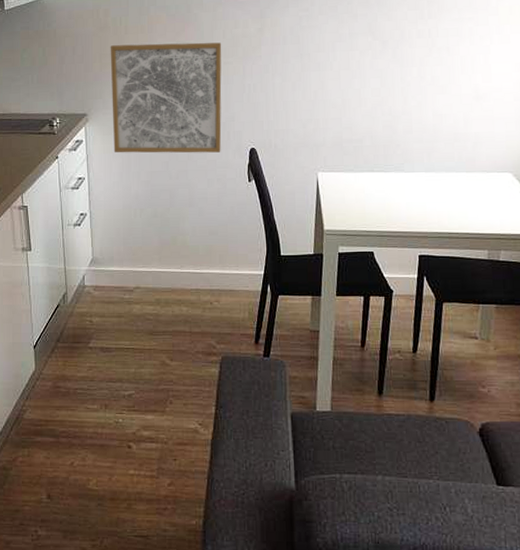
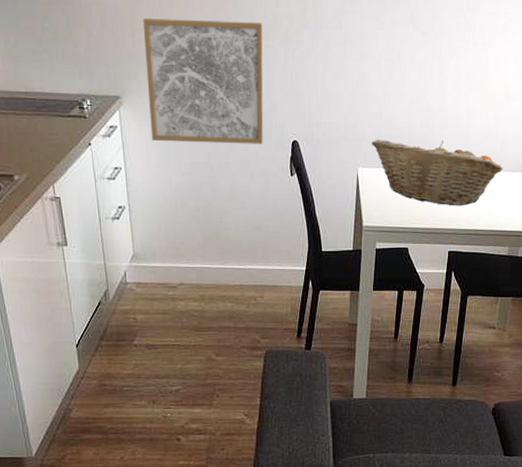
fruit basket: none [332,143,477,209] -> present [372,139,504,206]

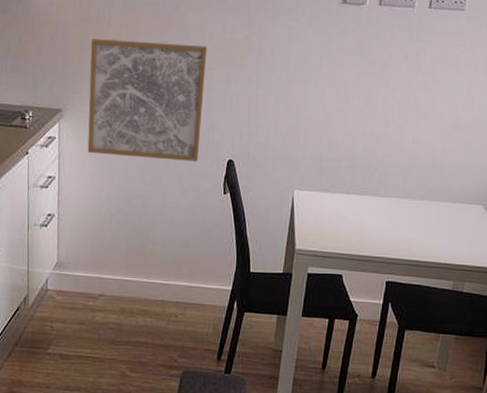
fruit basket: present [372,139,504,206] -> none [310,162,451,235]

